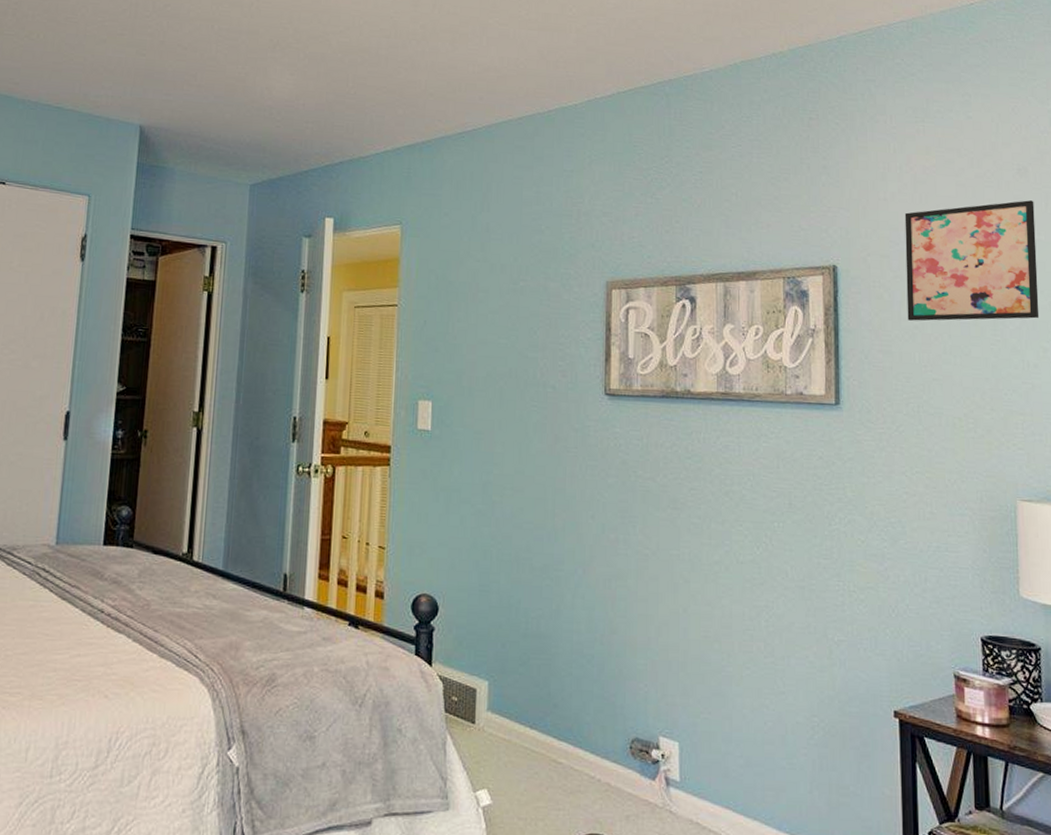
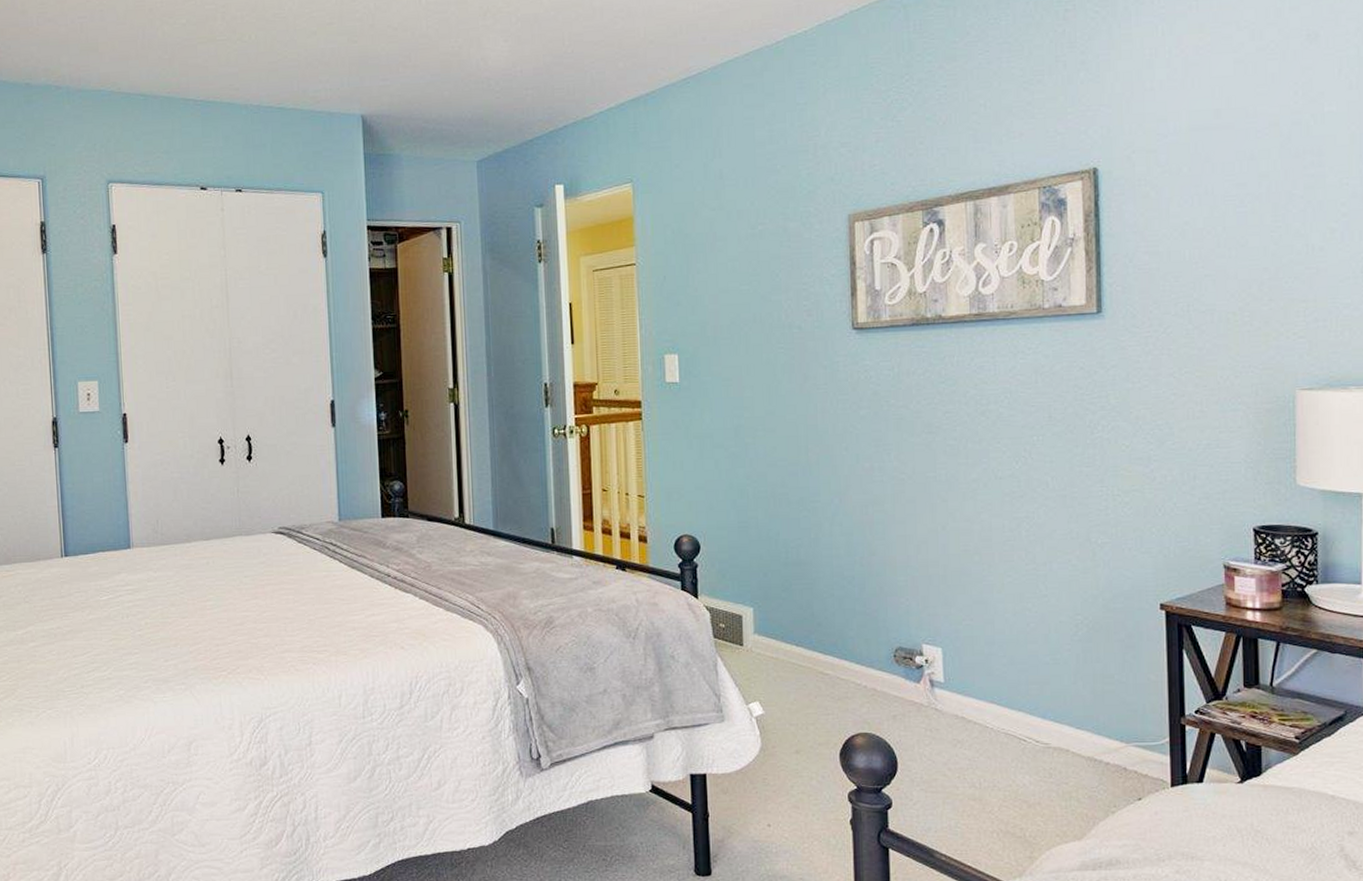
wall art: present [904,200,1040,321] -> none [1174,68,1328,217]

